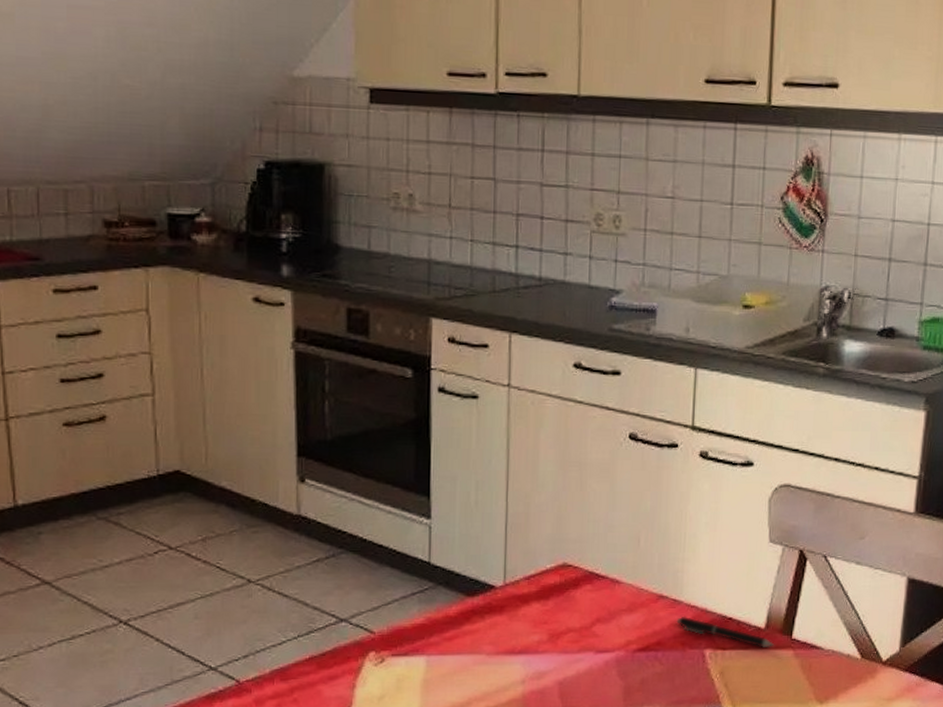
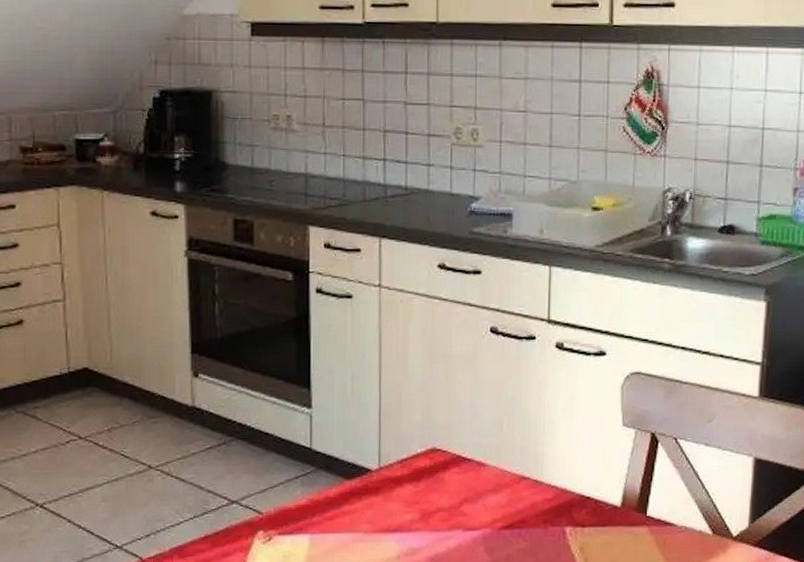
pen: present [676,616,776,648] -> none [538,495,632,525]

